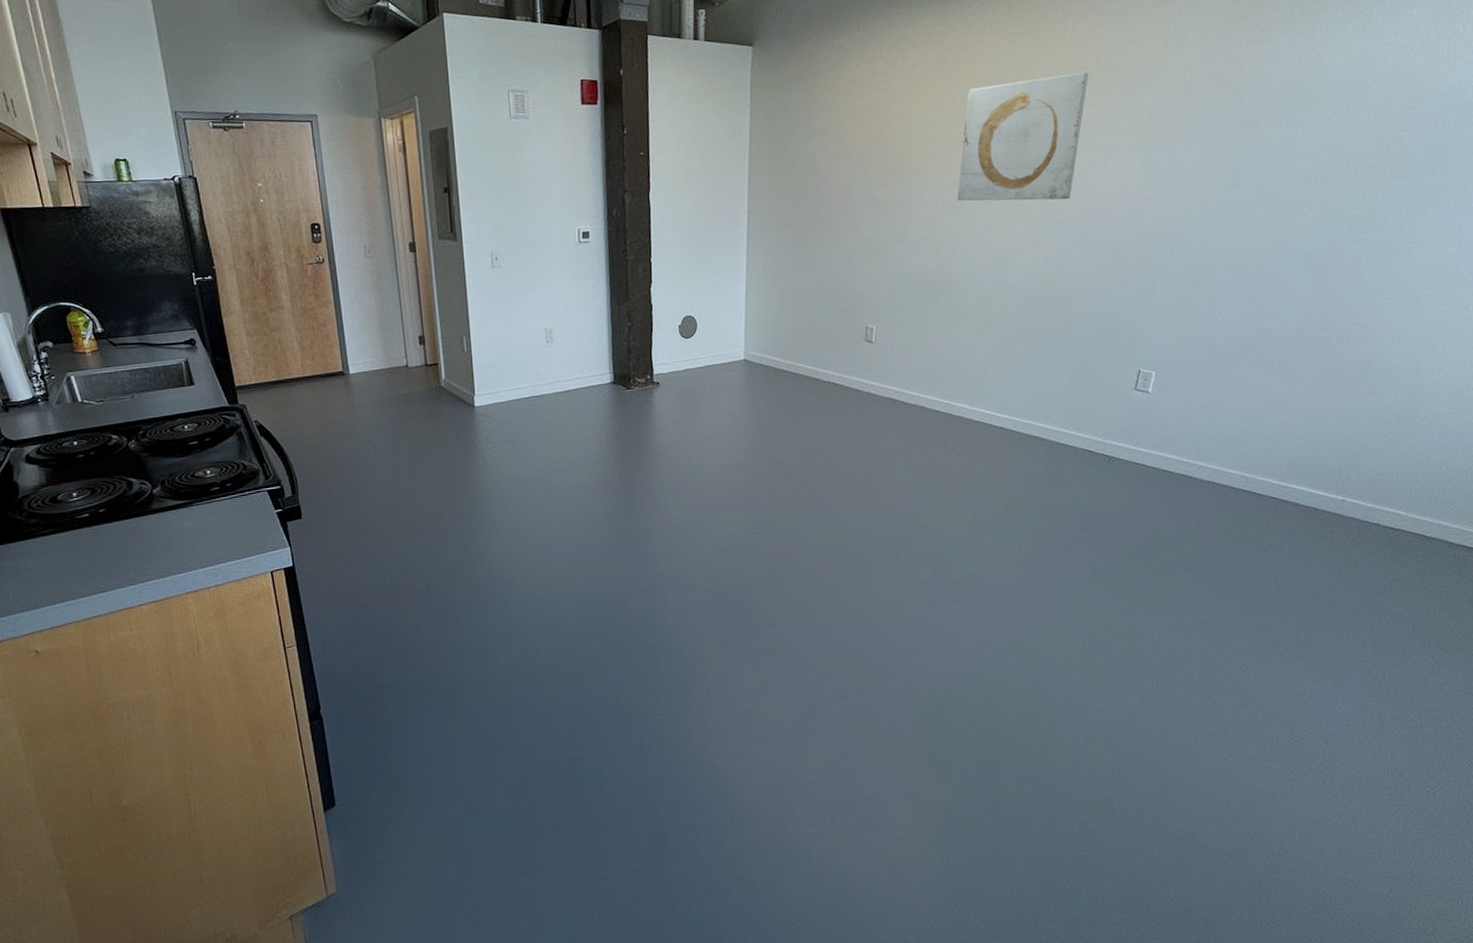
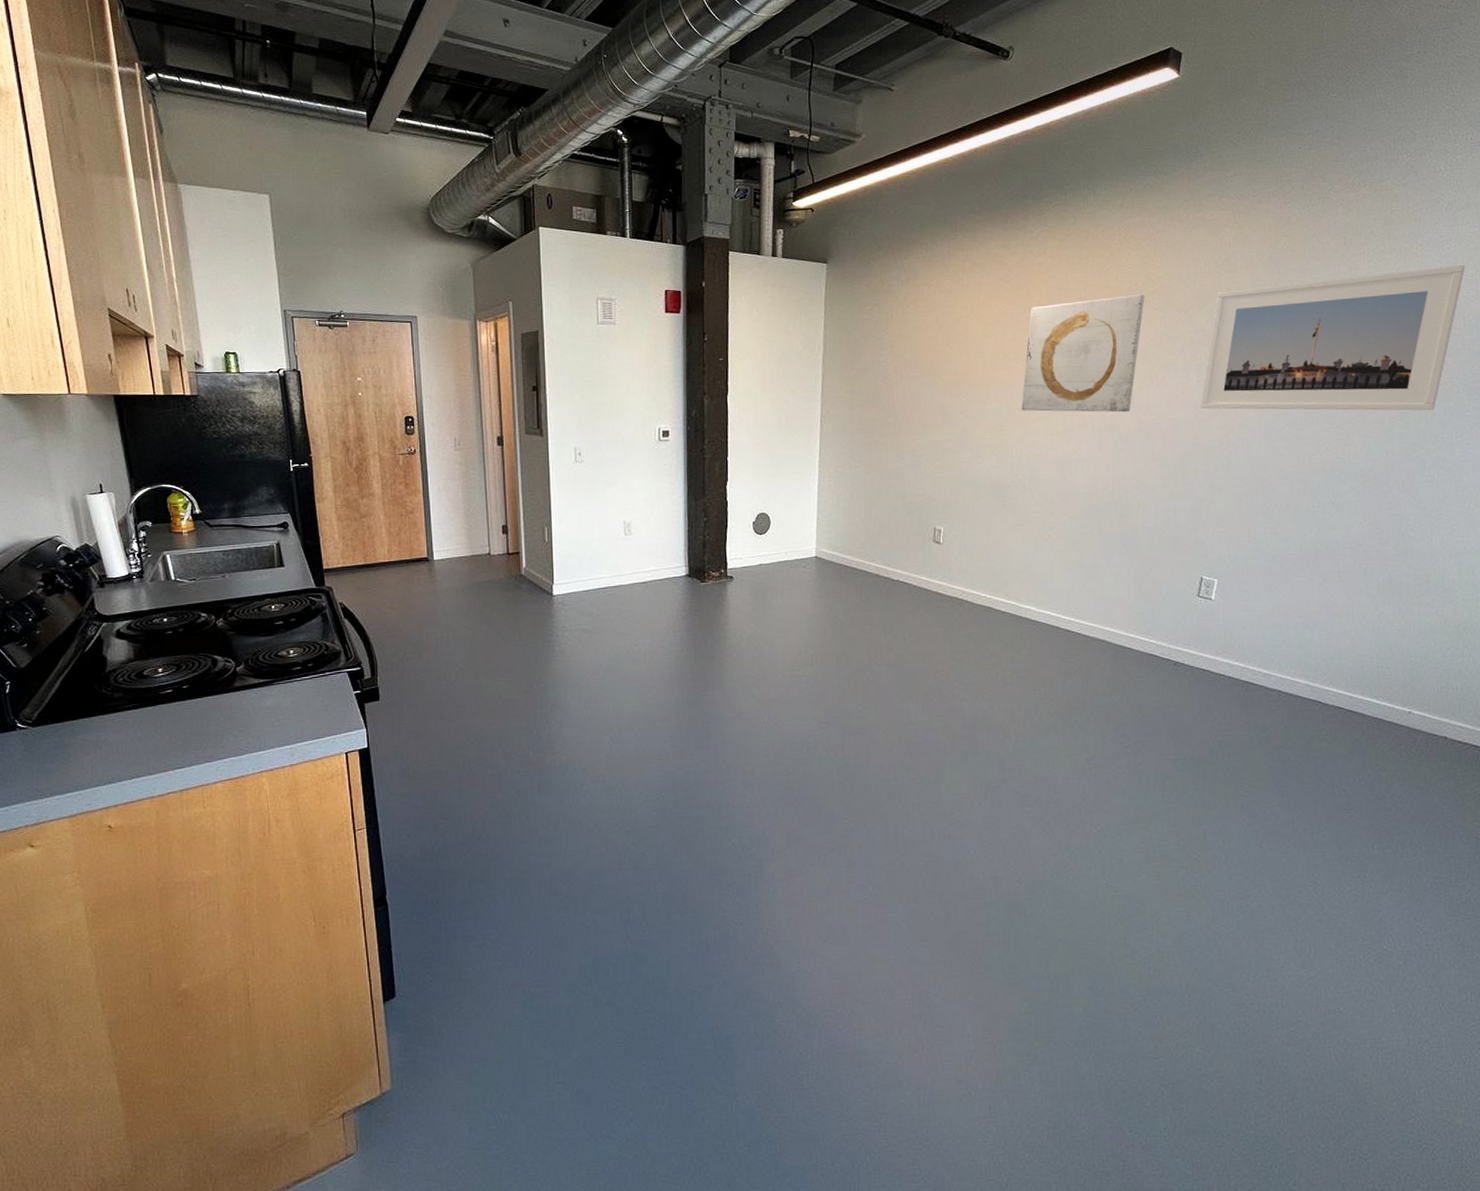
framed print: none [1144,32,1427,194] -> present [1201,265,1466,411]

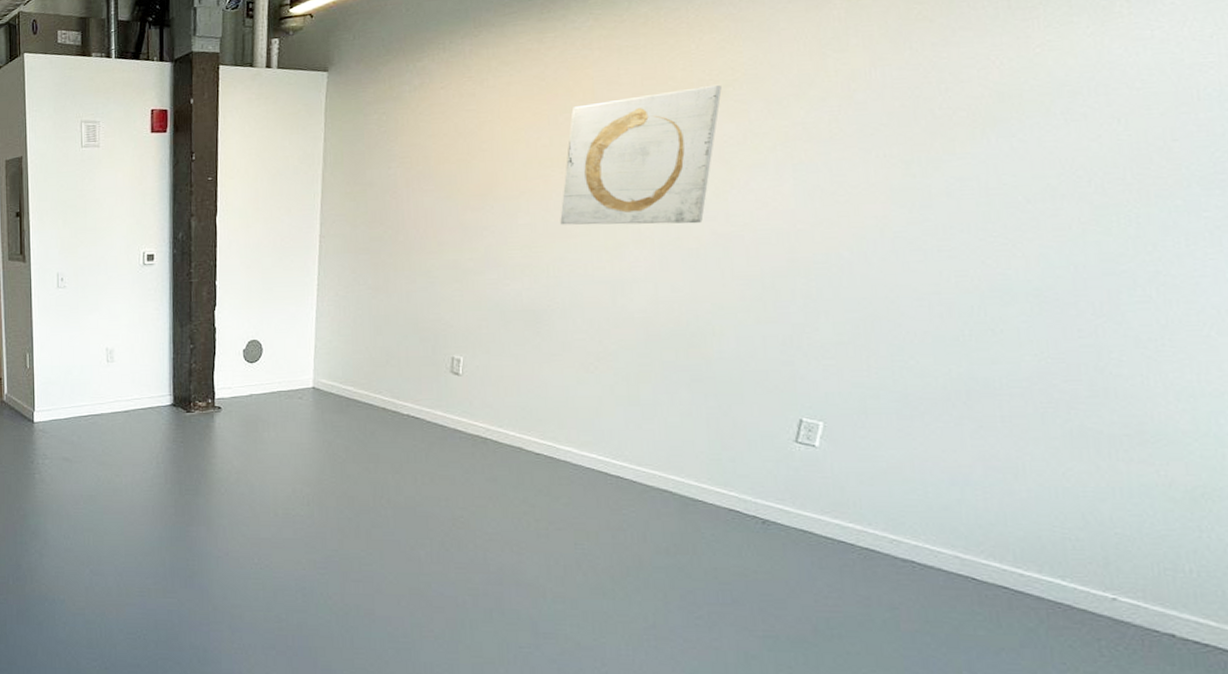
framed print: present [1201,265,1466,411] -> none [799,22,1200,218]

